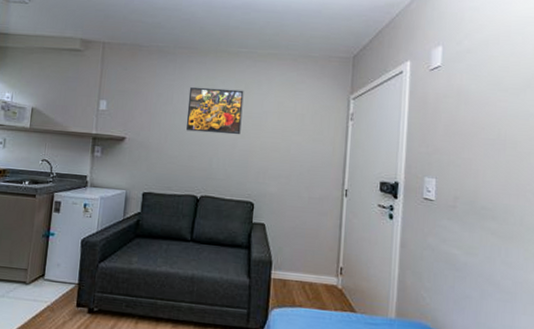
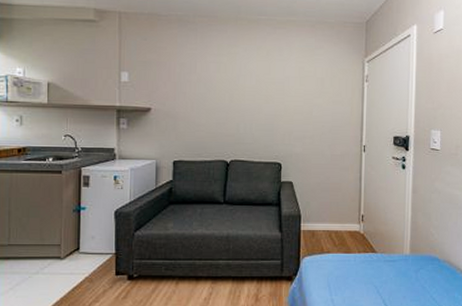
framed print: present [186,86,244,135] -> none [211,55,266,101]

